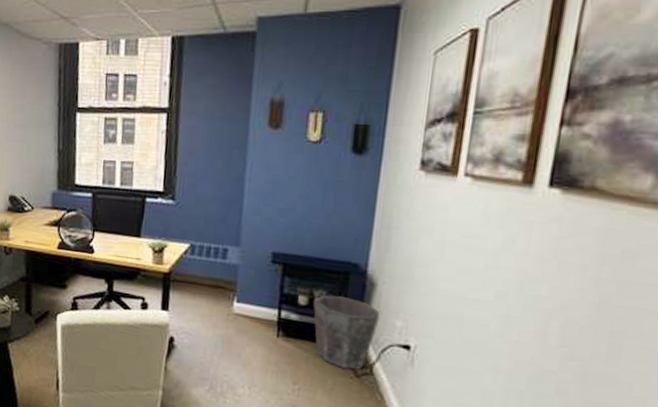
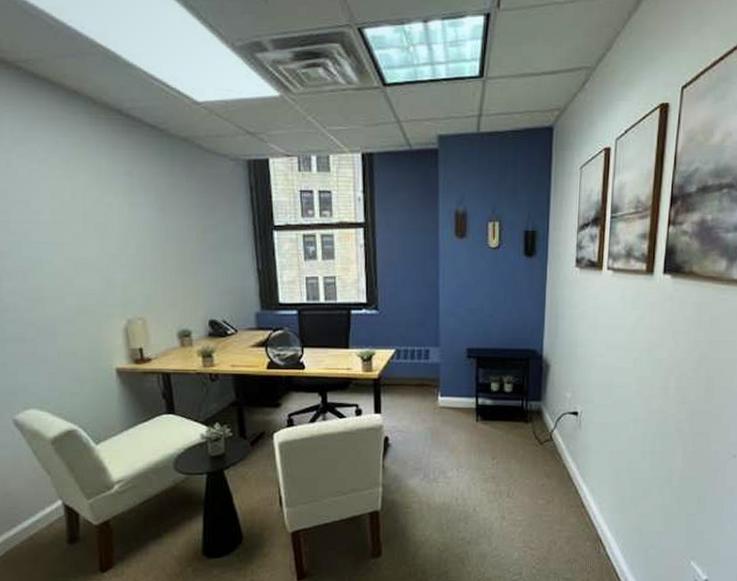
waste bin: present [313,295,381,370] -> none [503,379,555,439]

